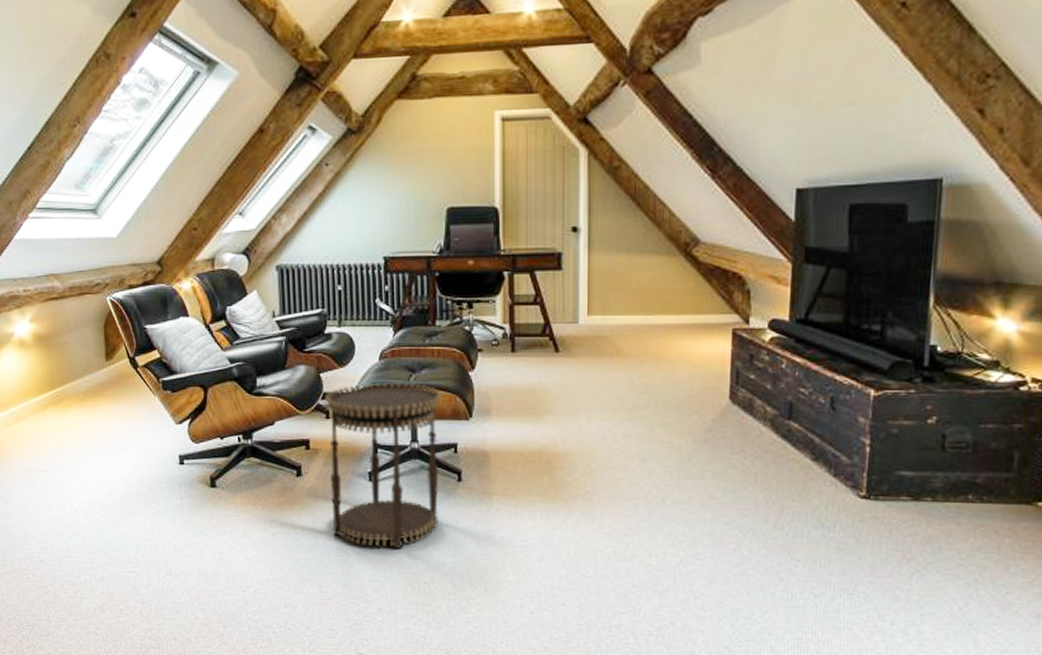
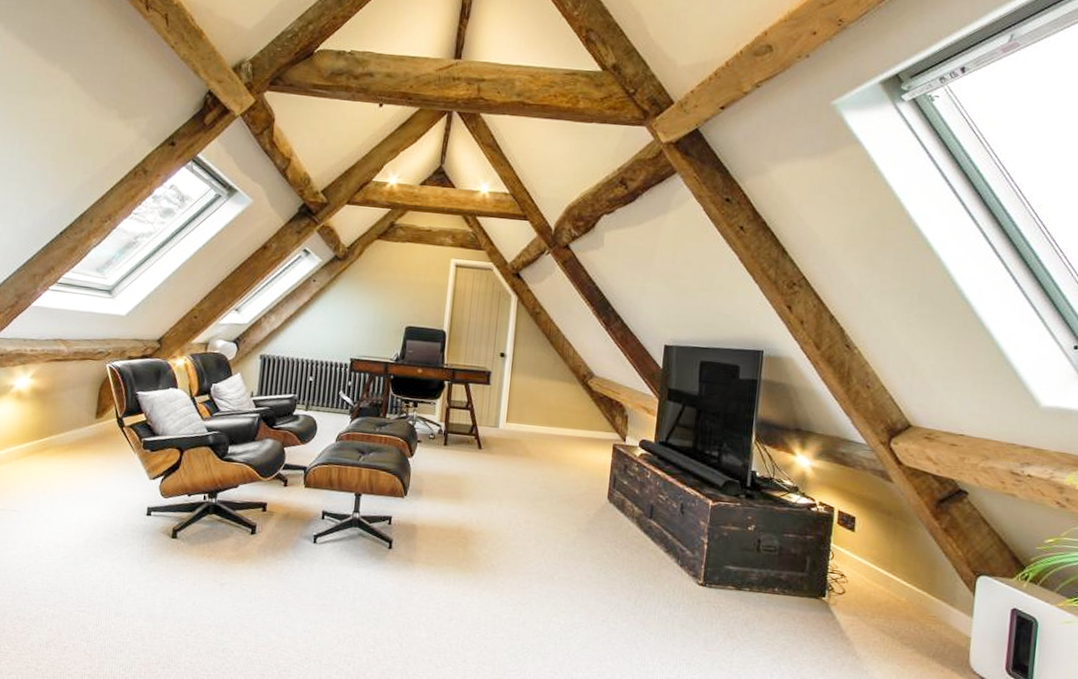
side table: present [324,383,442,549] -> none [275,460,384,605]

